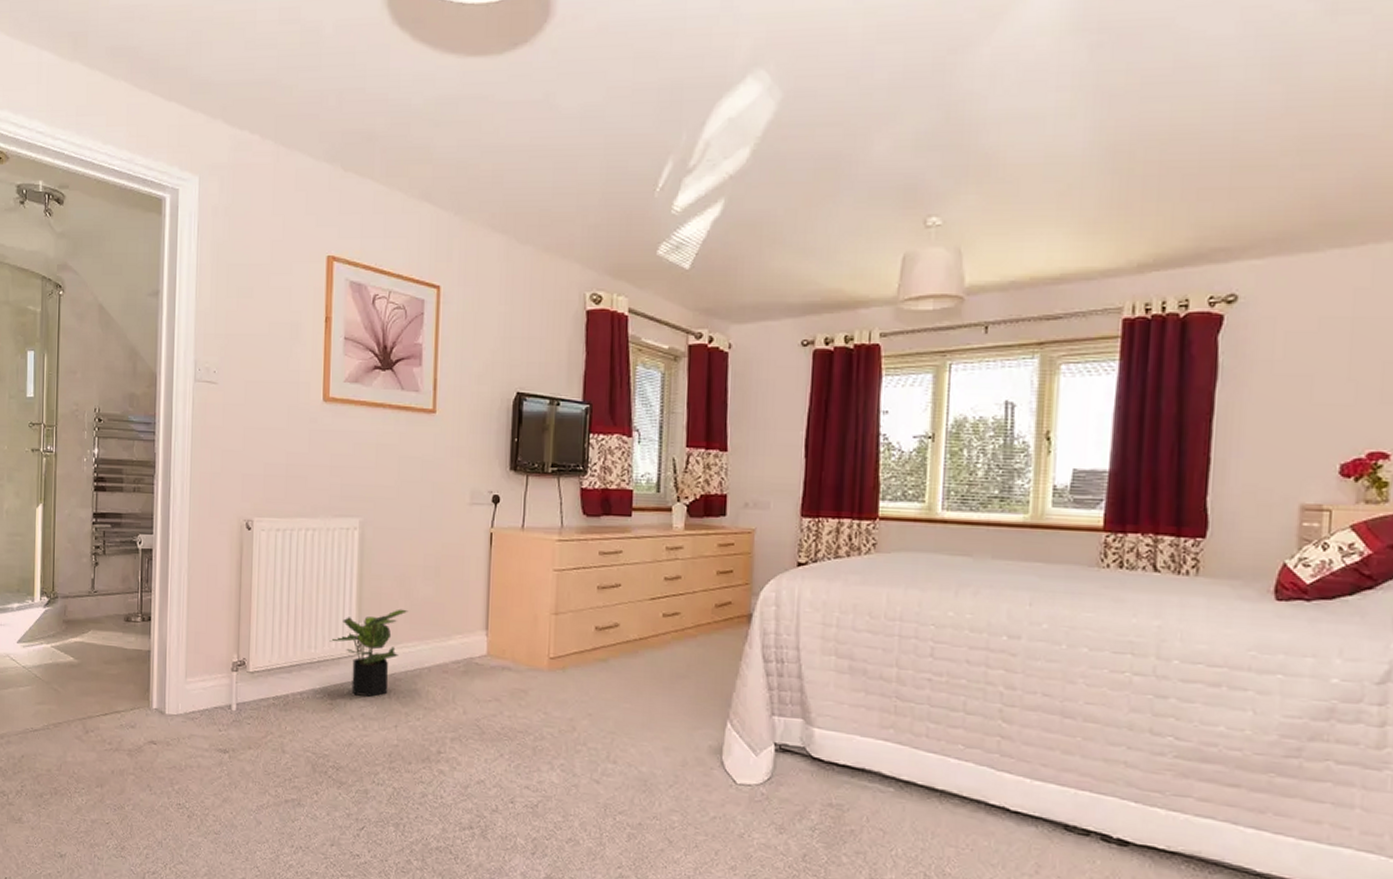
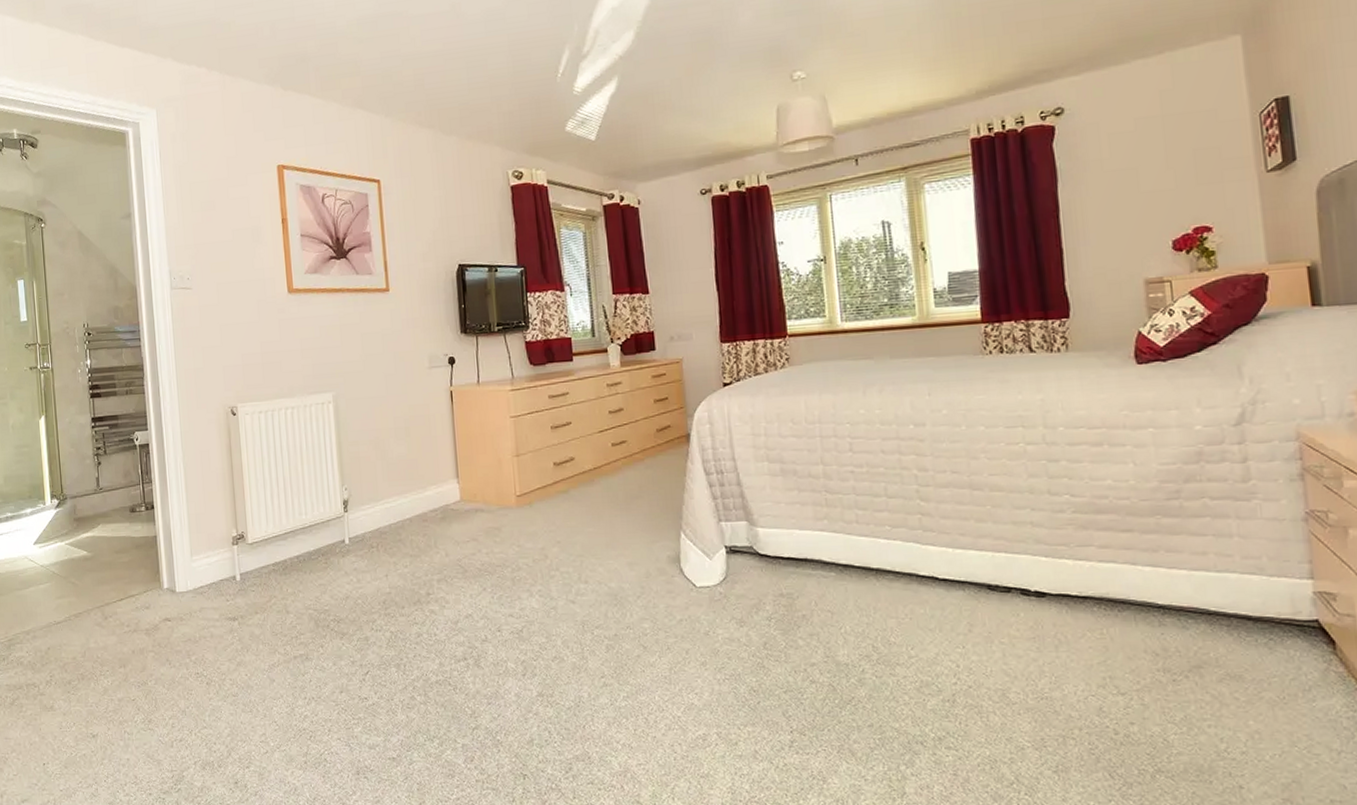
potted plant: present [329,609,408,697] -> none [318,469,386,552]

